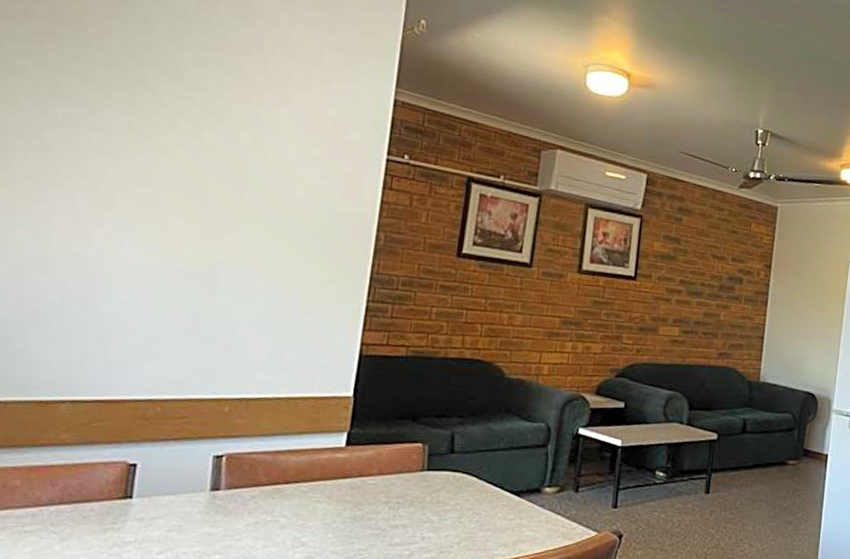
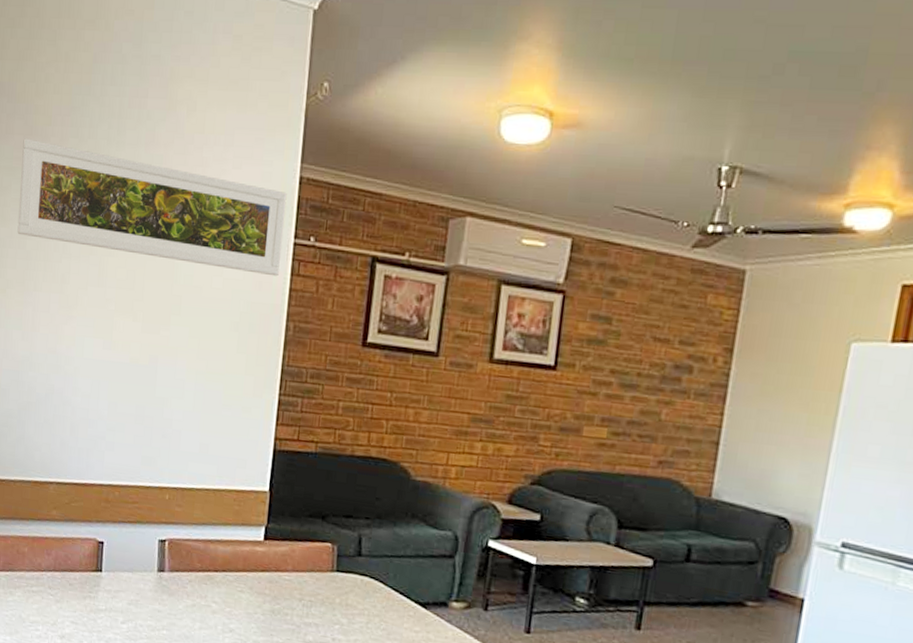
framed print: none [31,23,380,189] -> present [17,138,287,277]

